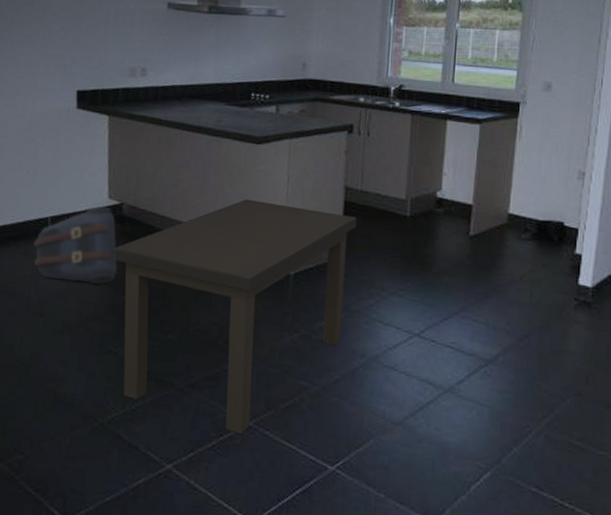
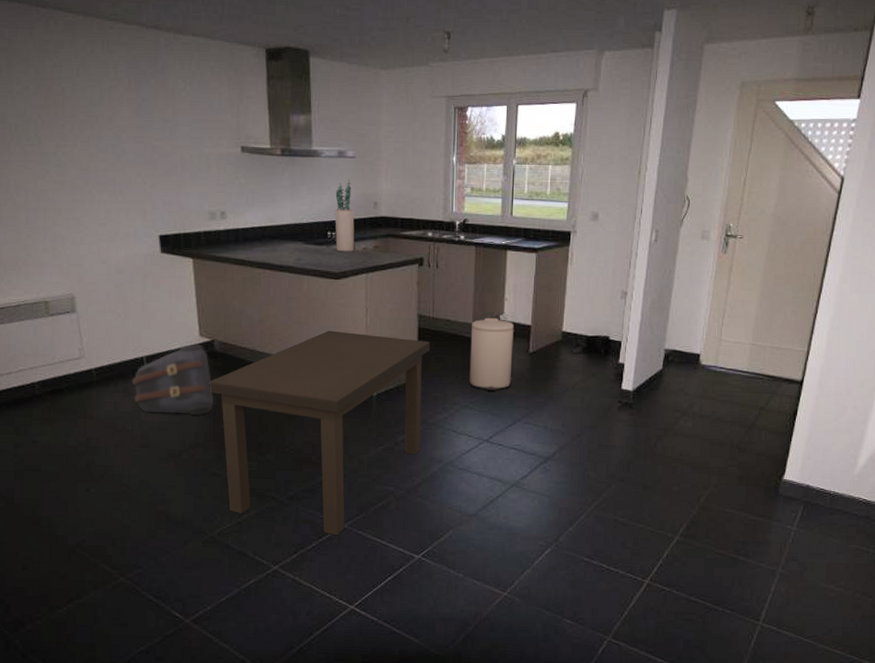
vase: none [259,38,281,117] -> present [335,178,355,253]
pedal bin: none [399,193,453,278] -> present [469,317,514,392]

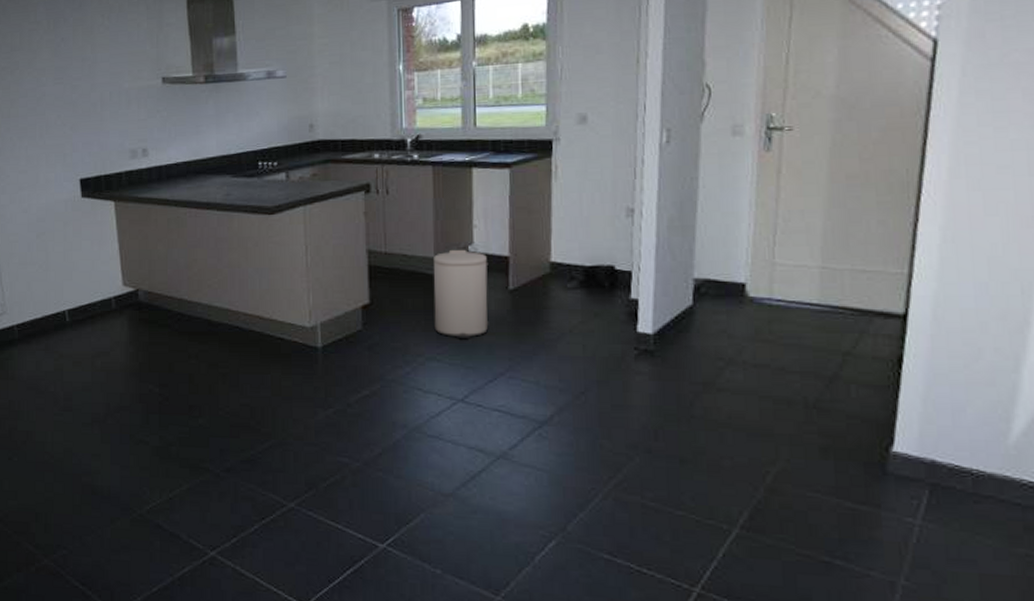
backpack: present [132,345,213,415] -> none [54,295,139,373]
dining table: present [209,330,430,536] -> none [134,273,383,517]
vase: present [335,178,355,253] -> none [265,101,290,185]

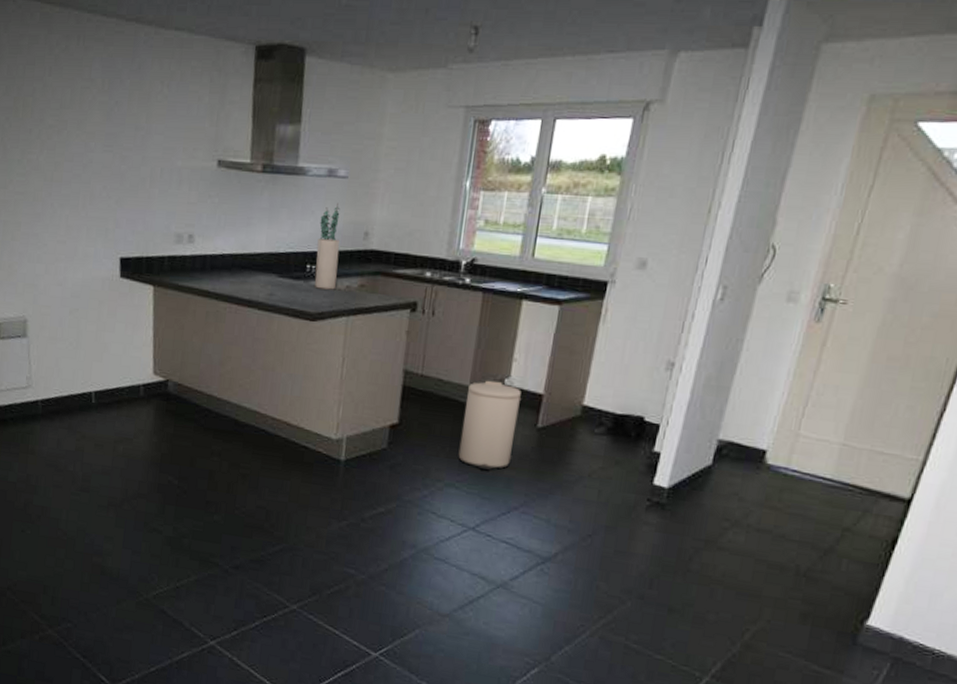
vase: none [265,101,290,185] -> present [314,202,341,291]

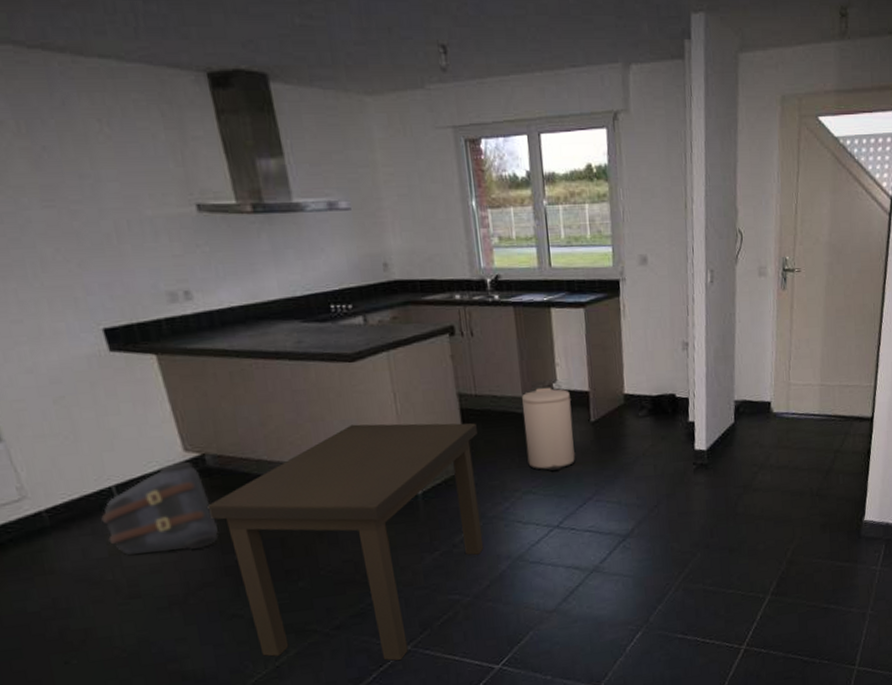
backpack: none [78,383,162,462] -> present [101,462,219,555]
dining table: none [158,380,415,617] -> present [207,423,484,661]
vase: present [314,202,341,291] -> none [332,236,368,330]

